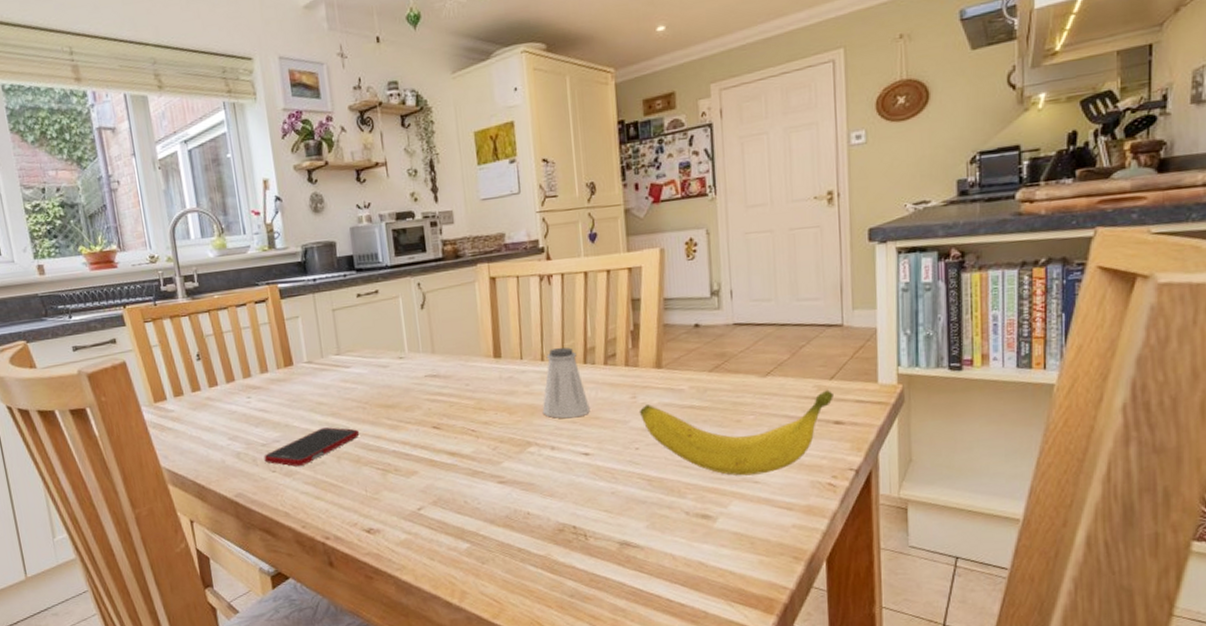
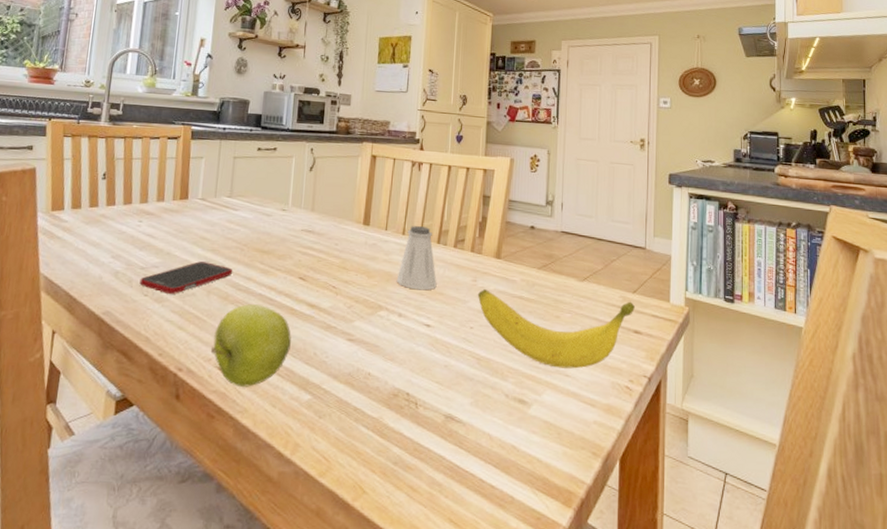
apple: none [354,462,438,546] -> present [210,304,291,387]

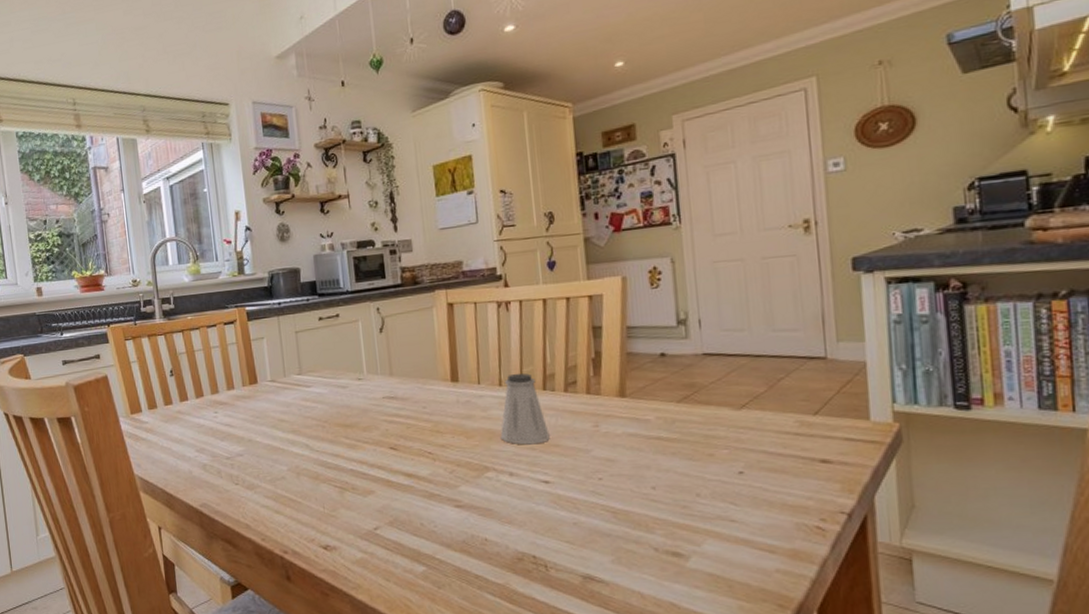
cell phone: present [139,261,233,294] -> none [228,444,319,480]
apple: present [210,304,291,387] -> none [311,480,394,564]
banana: present [477,289,636,369] -> none [601,425,820,513]

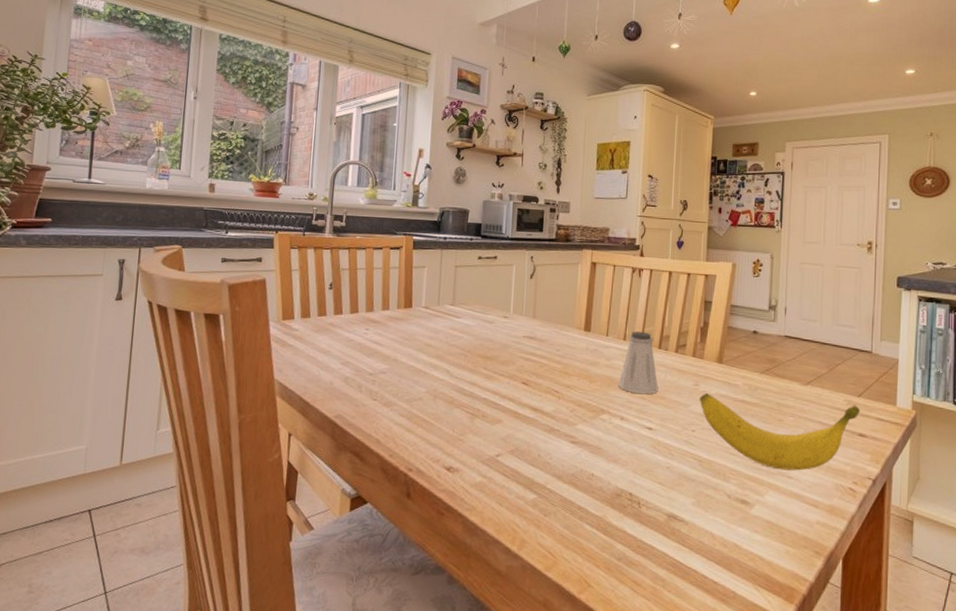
banana: none [601,425,820,513] -> present [699,393,861,471]

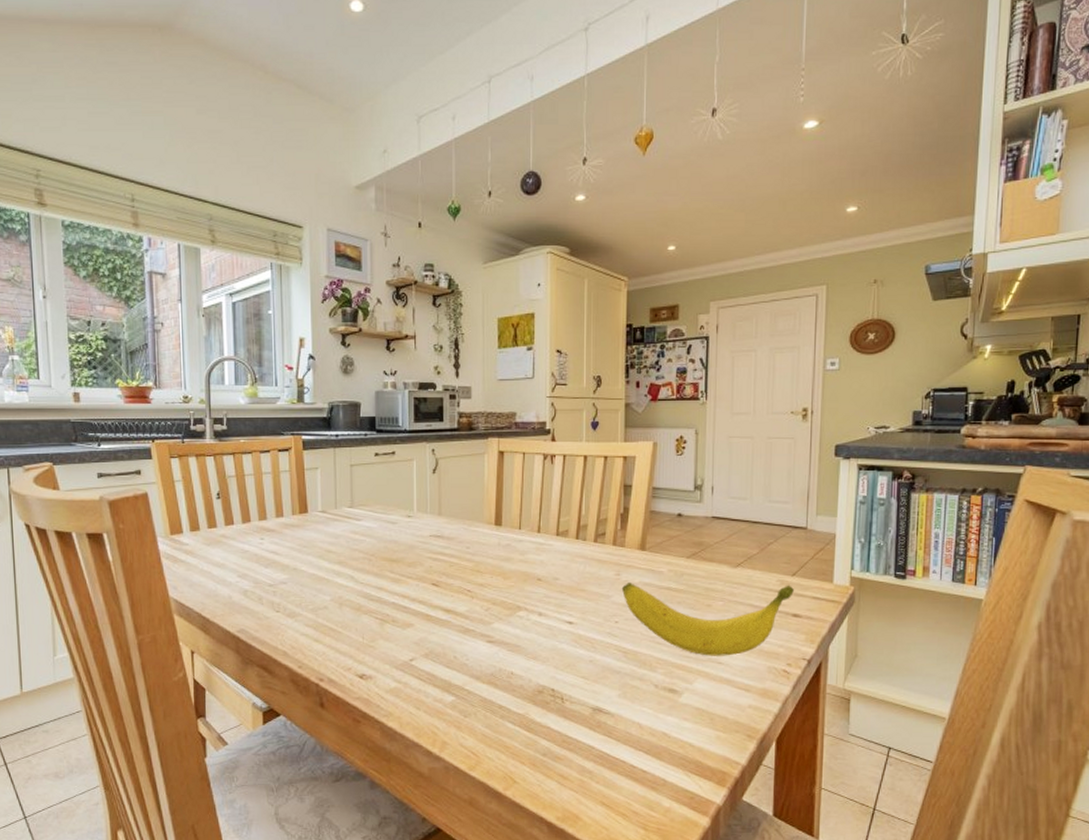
saltshaker: present [618,331,659,395] -> none [534,523,577,588]

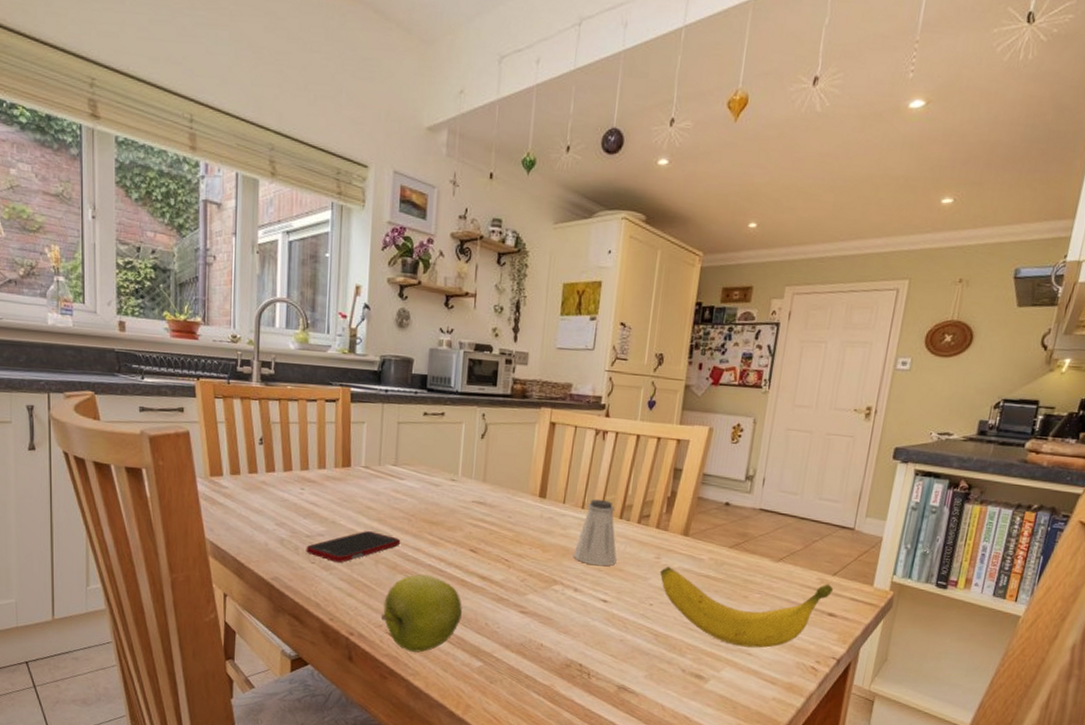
cell phone: none [270,575,363,608] -> present [306,531,401,563]
apple: none [349,613,429,692] -> present [380,574,462,653]
saltshaker: none [534,523,577,588] -> present [573,499,617,566]

